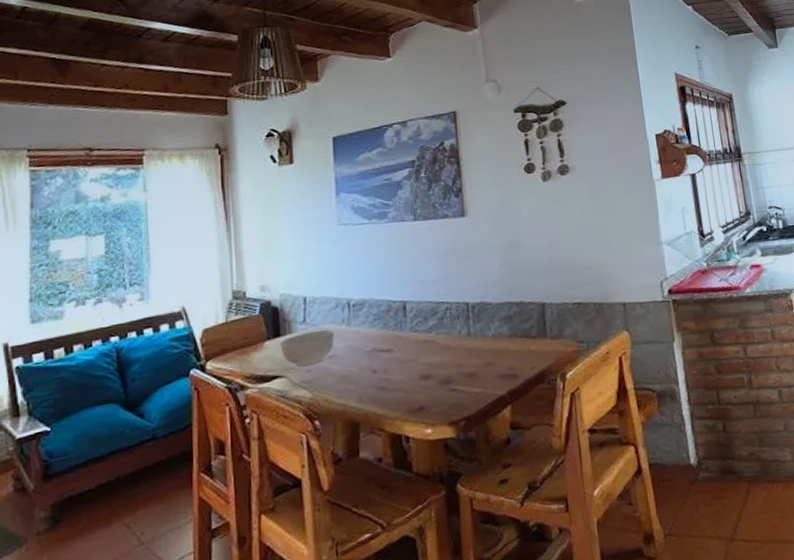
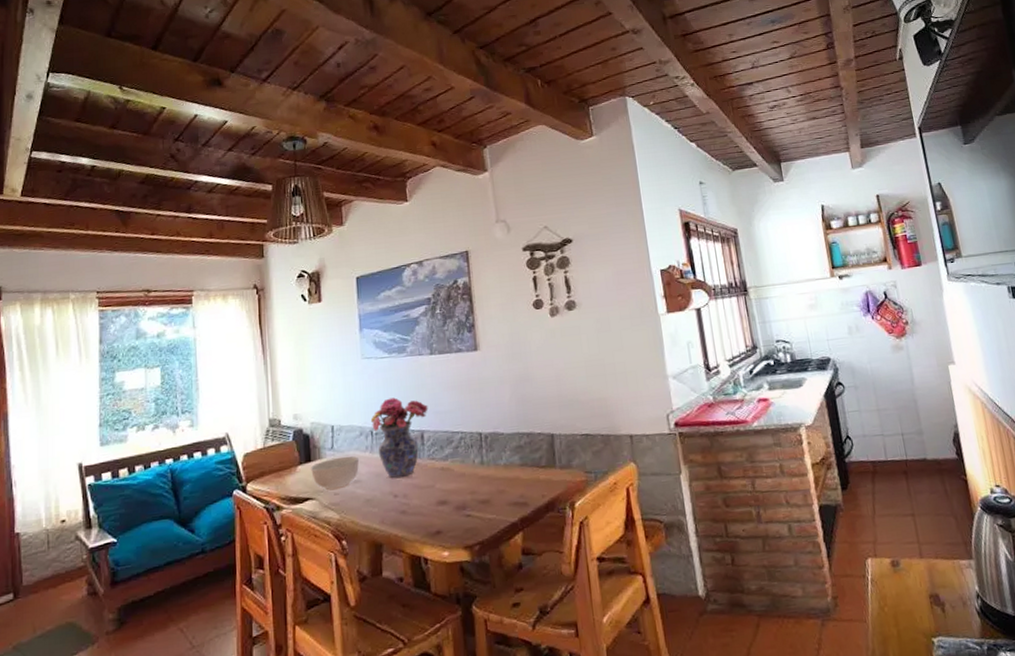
flower arrangement: none [347,266,411,353] -> present [370,397,428,479]

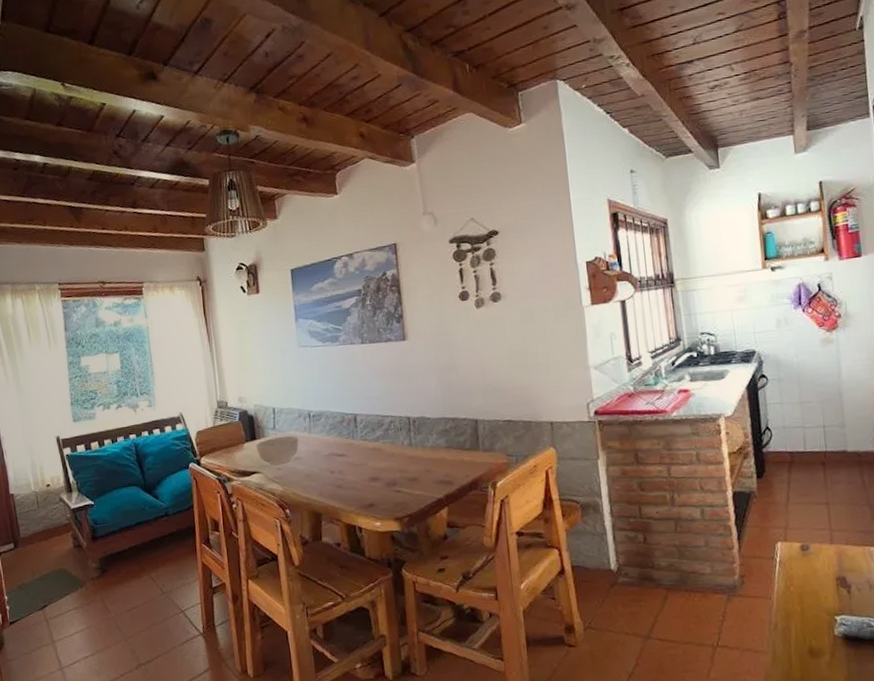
flower arrangement: present [370,397,428,479] -> none [307,383,361,457]

